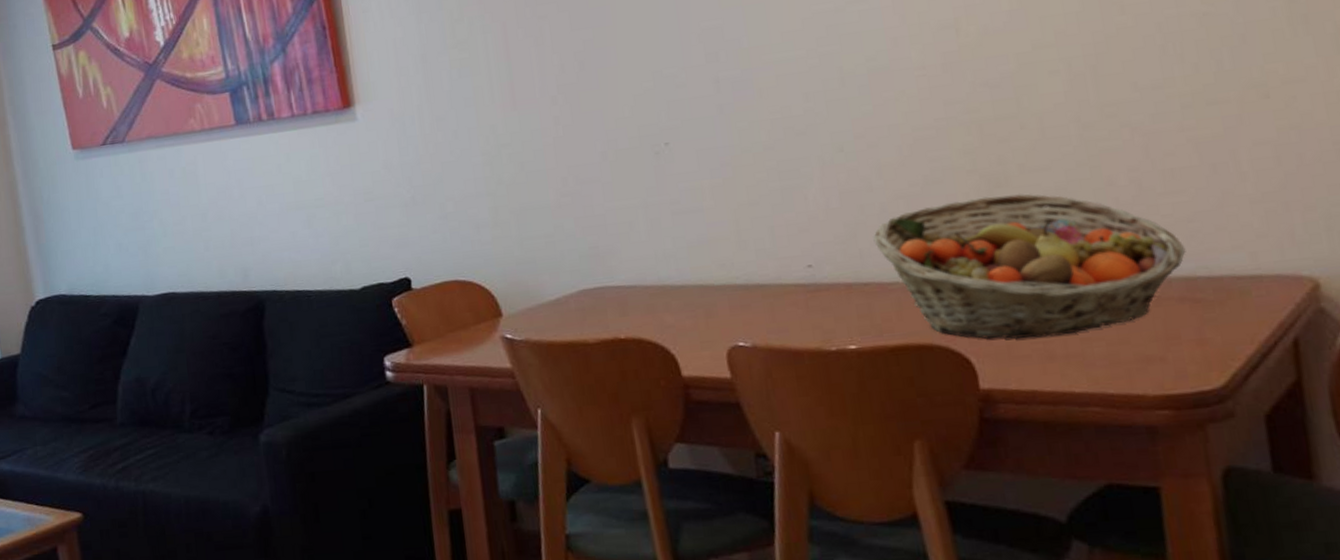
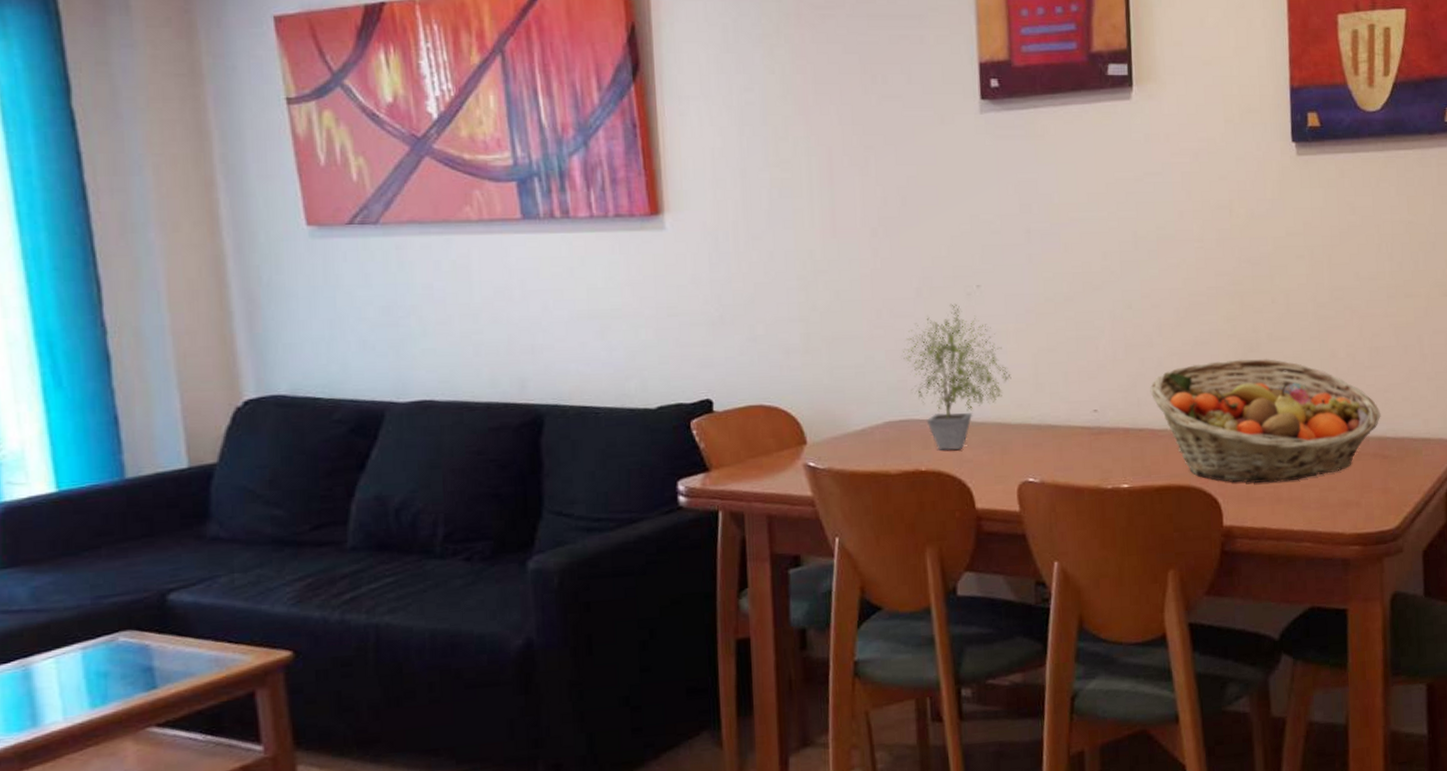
potted plant: none [592,164,711,317] -> present [903,304,1011,451]

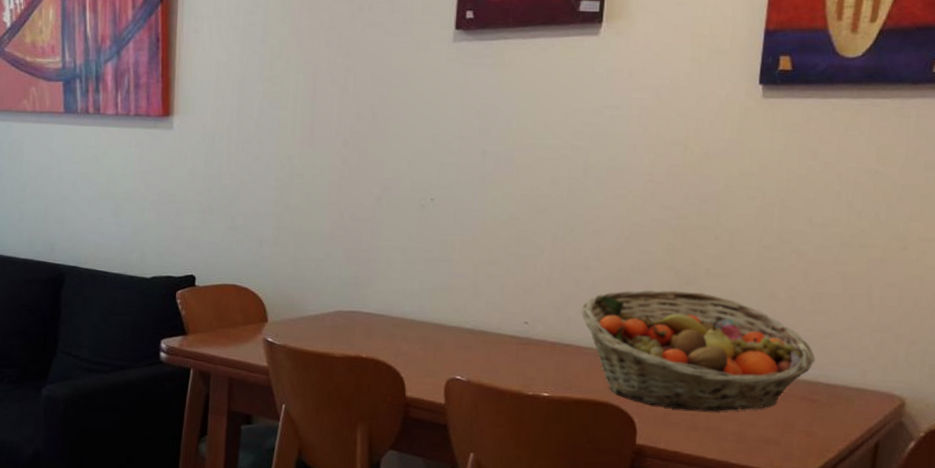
potted plant: present [903,304,1011,451] -> none [358,213,452,343]

